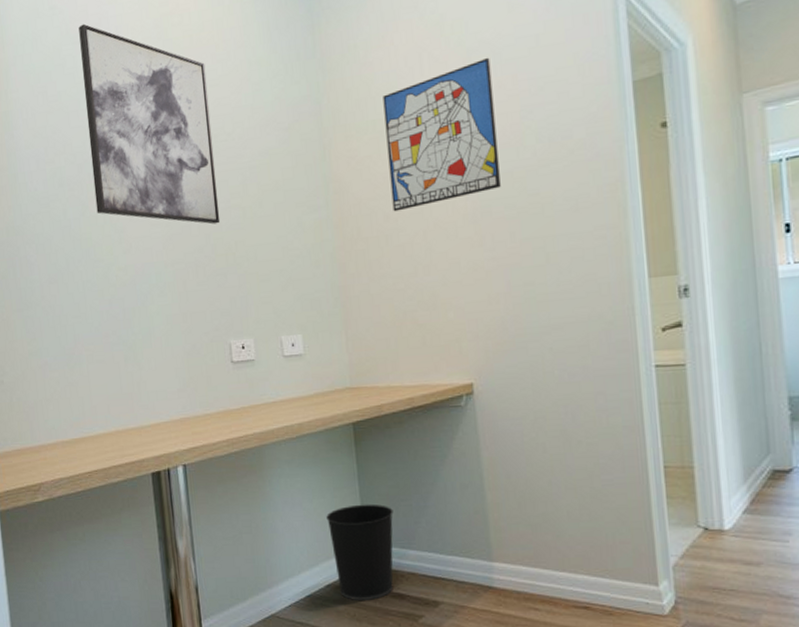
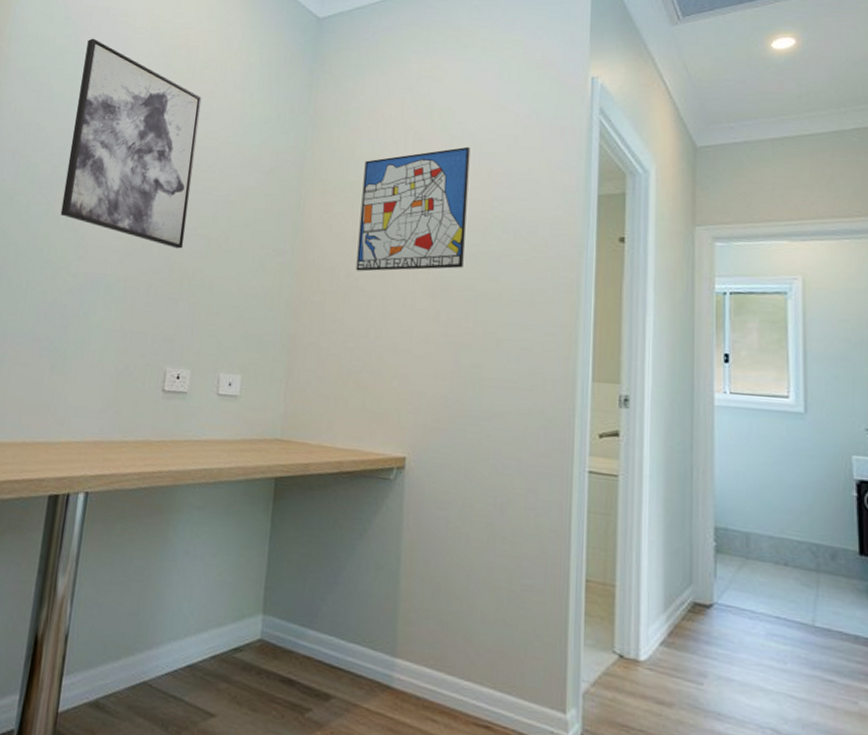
wastebasket: present [326,504,393,600] -> none [225,568,300,682]

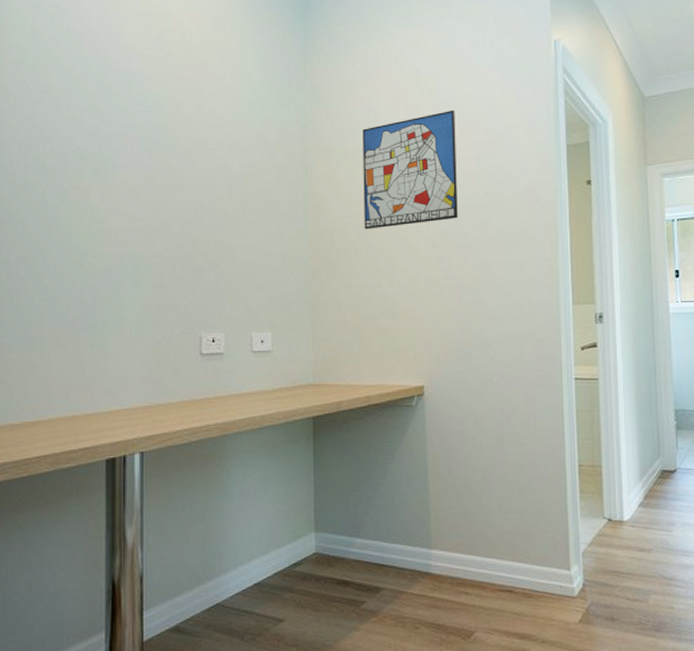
wall art: present [60,38,202,249] -> none [77,26,203,224]

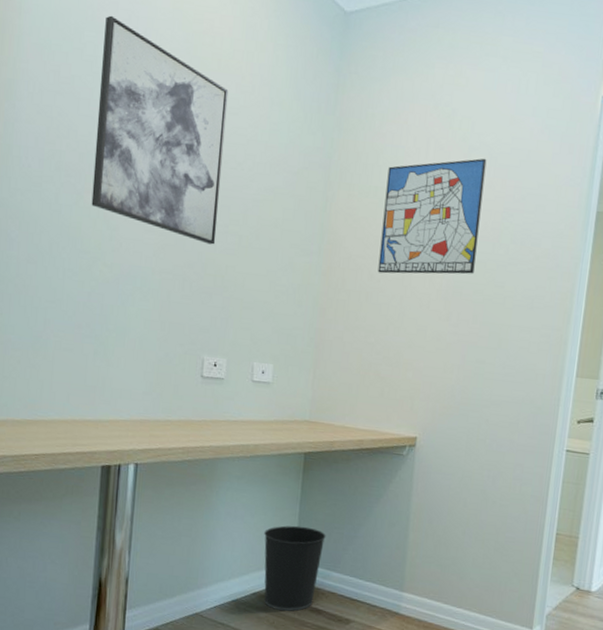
wall art: none [77,26,203,224] -> present [91,15,229,245]
wastebasket: none [280,494,344,588] -> present [264,525,326,612]

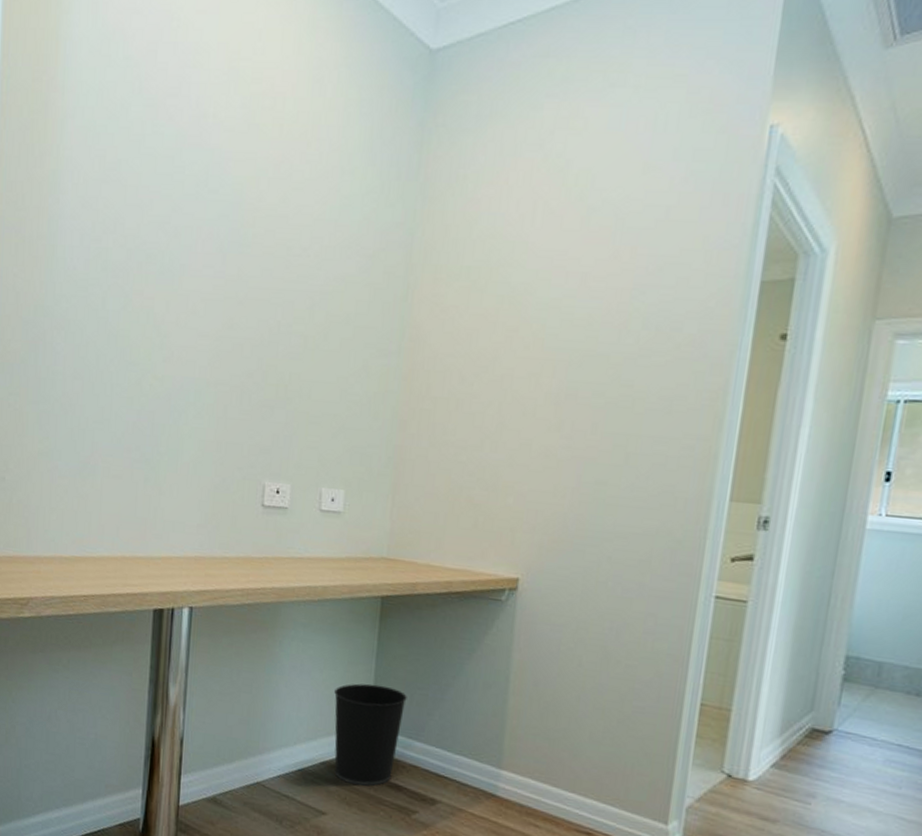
wall art: present [91,15,229,245] -> none [140,85,292,349]
wall art: present [377,158,487,275] -> none [470,220,611,375]

